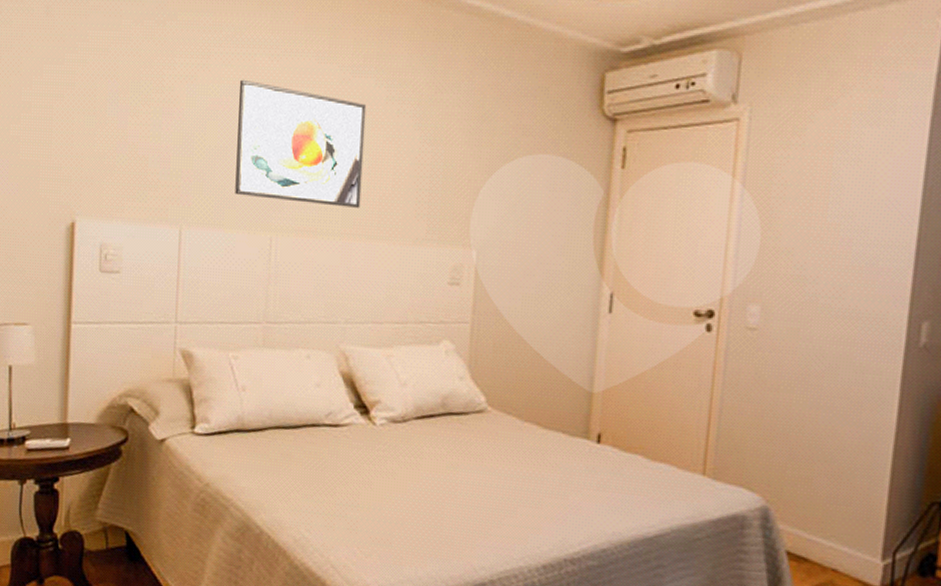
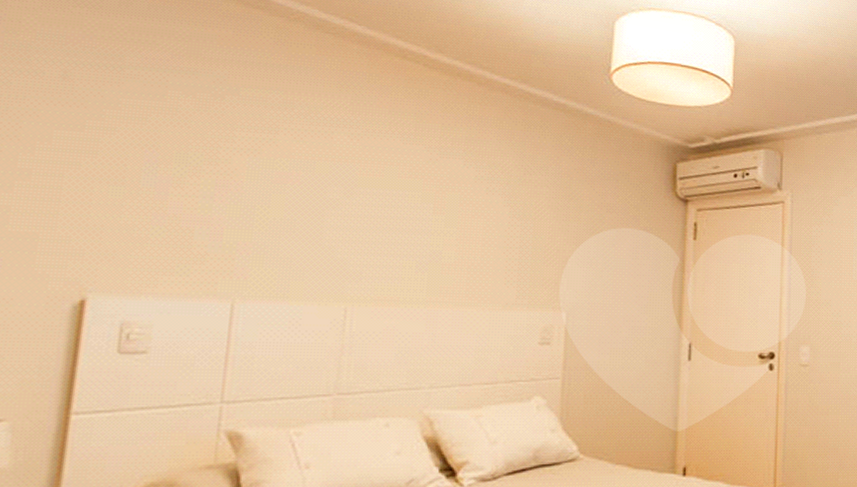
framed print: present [235,79,367,208] -> none [303,155,455,277]

